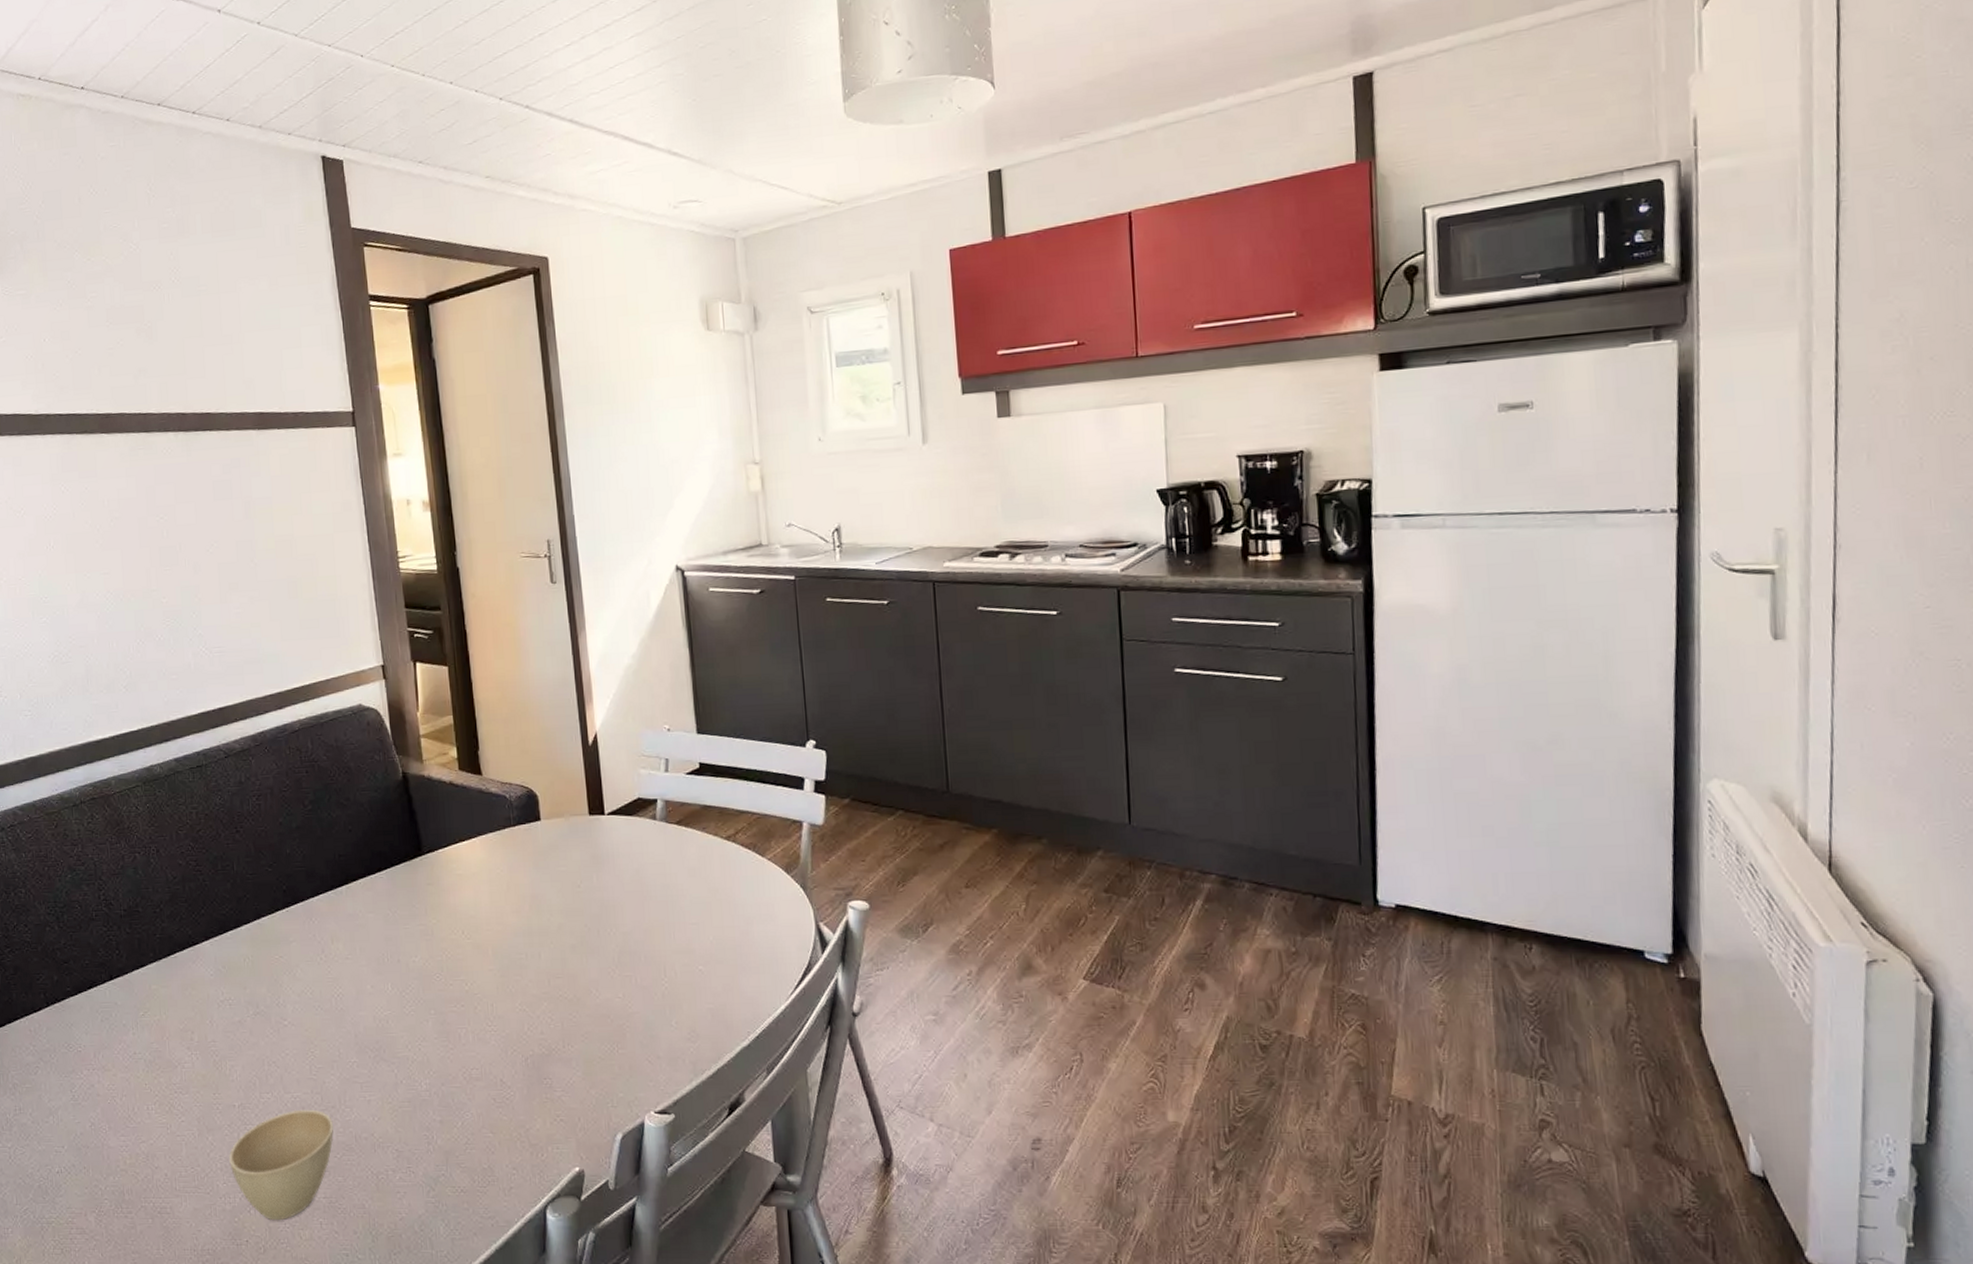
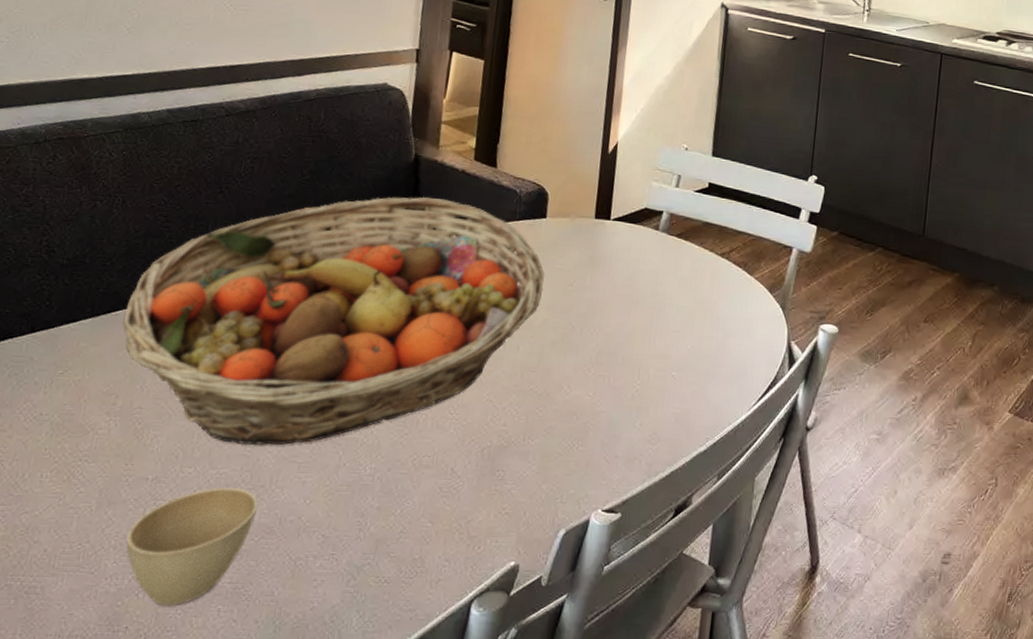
fruit basket: none [181,813,553,1070] -> present [122,196,545,446]

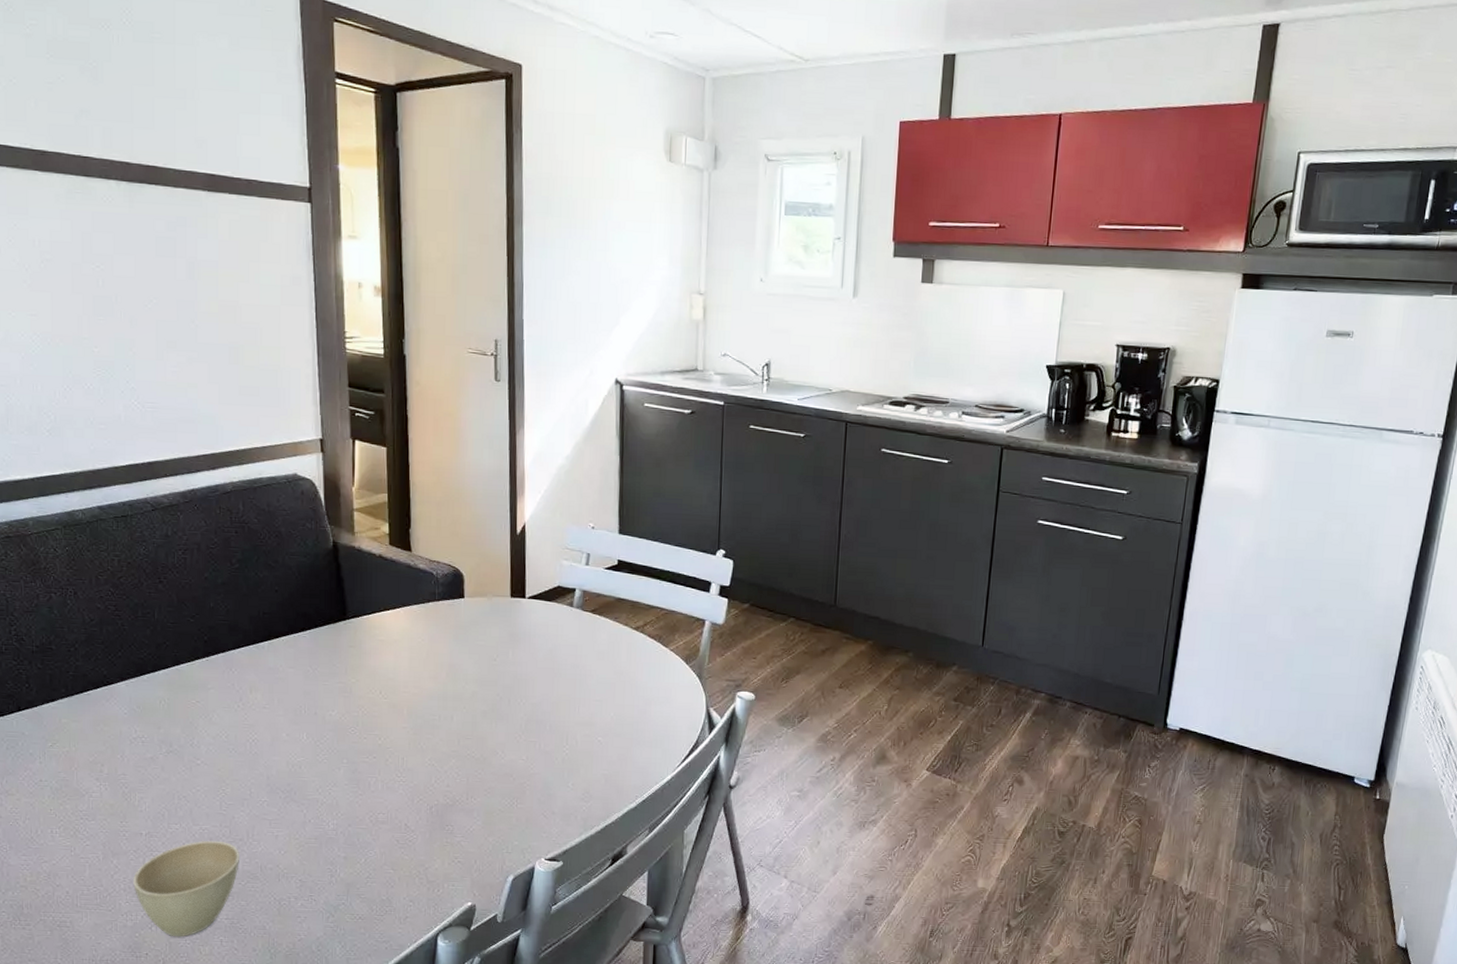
fruit basket: present [122,196,545,446] -> none [95,581,470,806]

